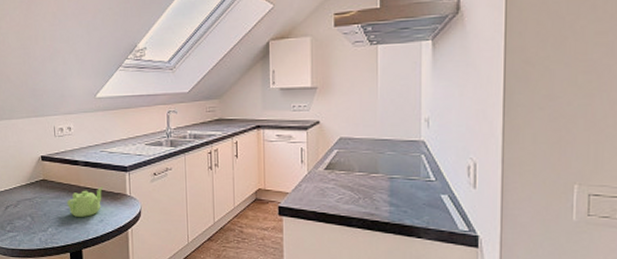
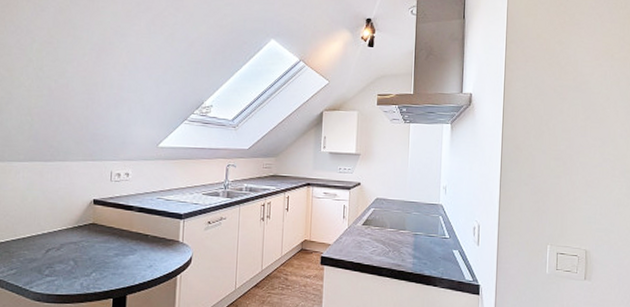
teapot: present [67,186,103,218] -> none [115,232,156,263]

